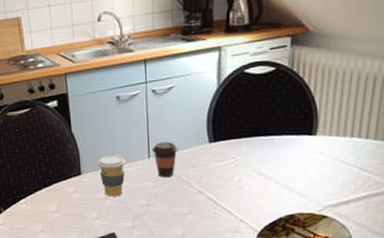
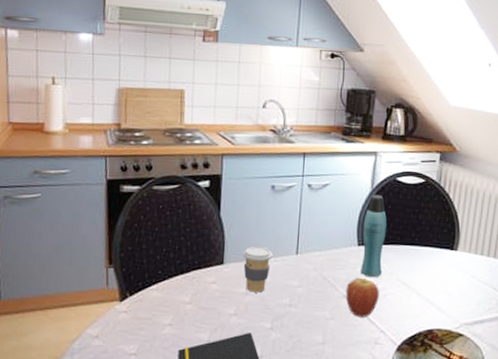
coffee cup: present [152,142,178,178] -> none [301,239,327,278]
fruit: none [201,172,235,210] -> present [345,277,379,317]
bottle: none [212,90,237,172] -> present [361,194,387,278]

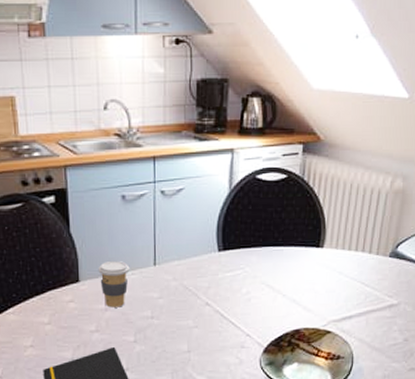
fruit: present [345,277,379,317] -> none [208,283,243,323]
bottle: present [361,194,387,278] -> none [223,195,247,283]

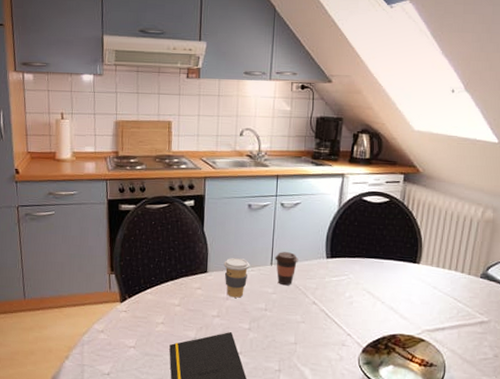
coffee cup: none [158,248,186,288] -> present [275,252,298,286]

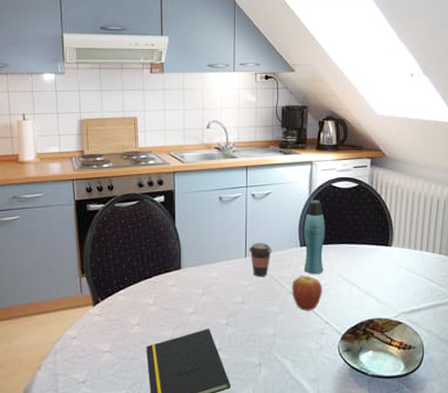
coffee cup: present [223,258,250,298] -> none [197,252,224,293]
fruit: none [315,286,346,322] -> present [291,275,322,311]
bottle: none [329,212,353,287] -> present [304,199,325,275]

